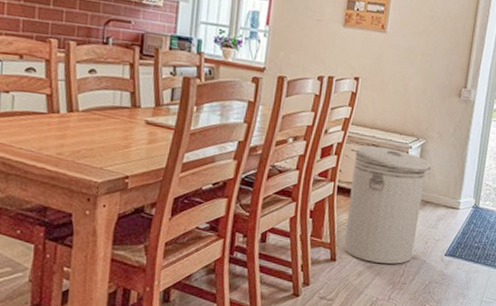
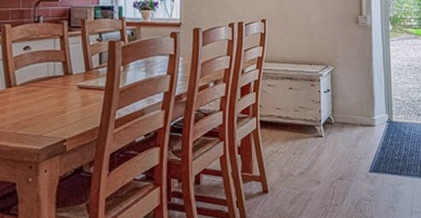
can: present [343,145,432,264] -> none [271,78,343,189]

